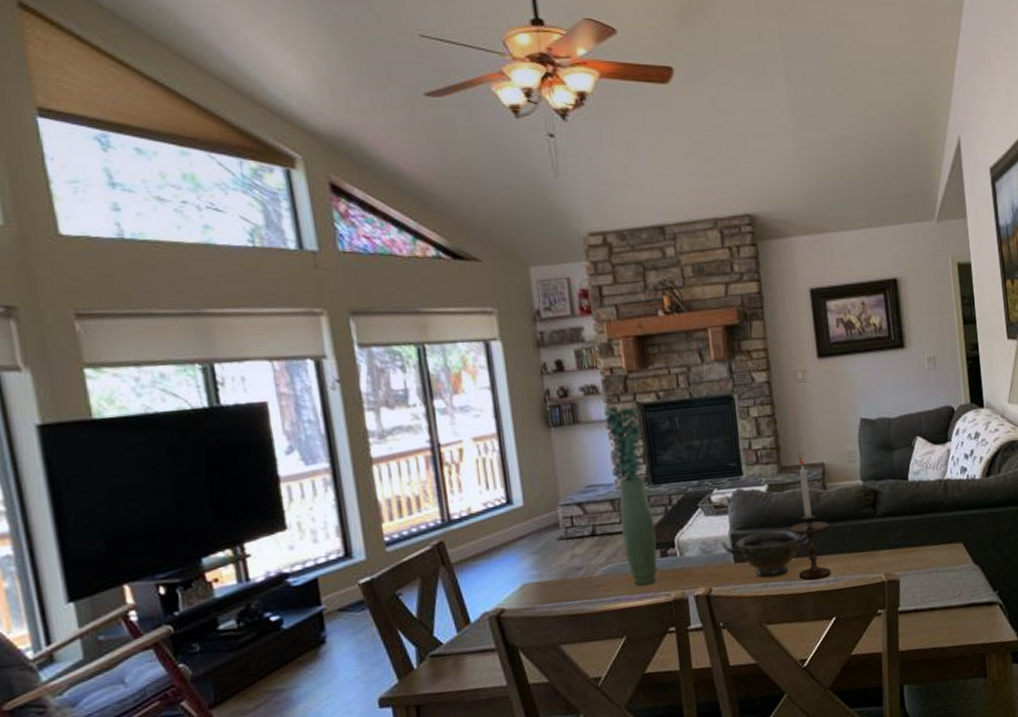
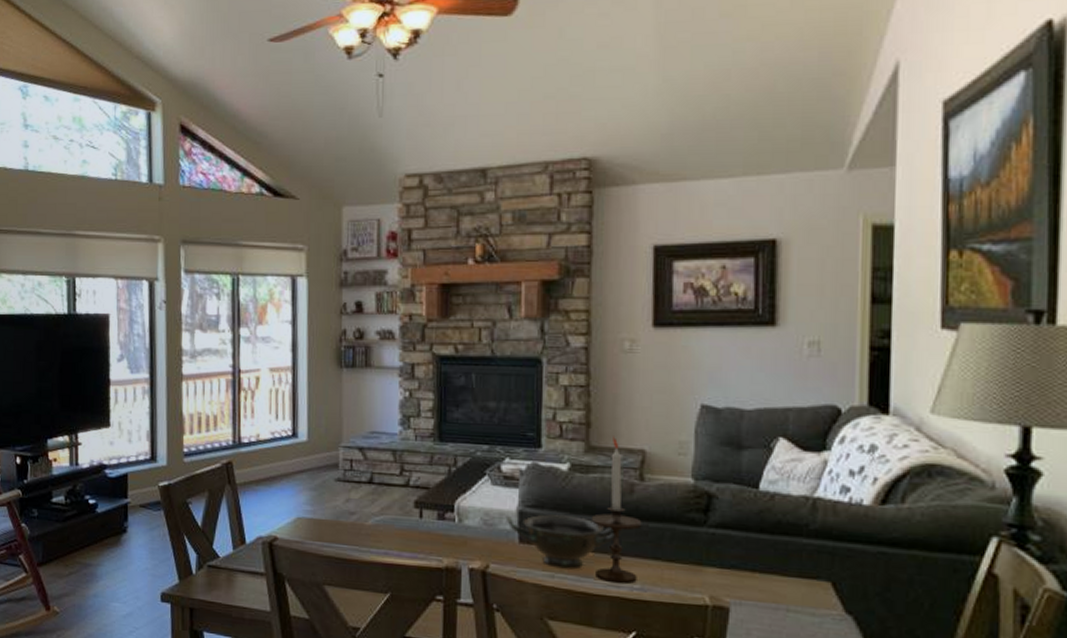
vase: present [603,399,658,586] -> none [397,347,435,546]

